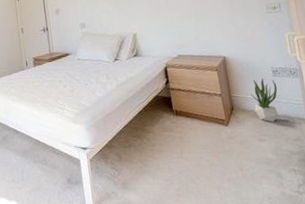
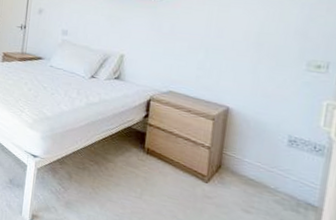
potted plant: present [251,78,279,122] -> none [248,143,290,197]

